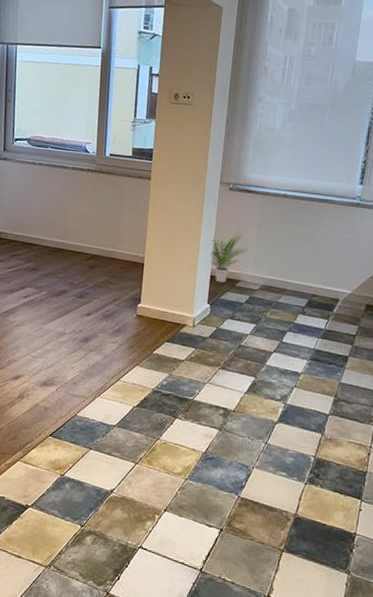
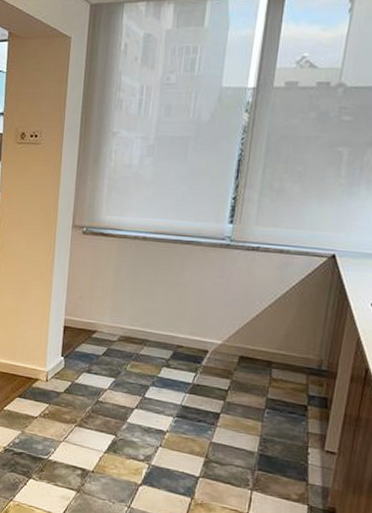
potted plant: present [210,232,248,283] -> none [63,279,104,334]

